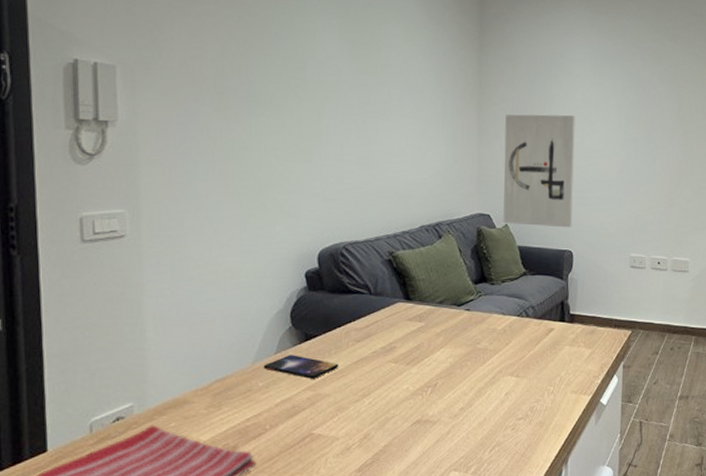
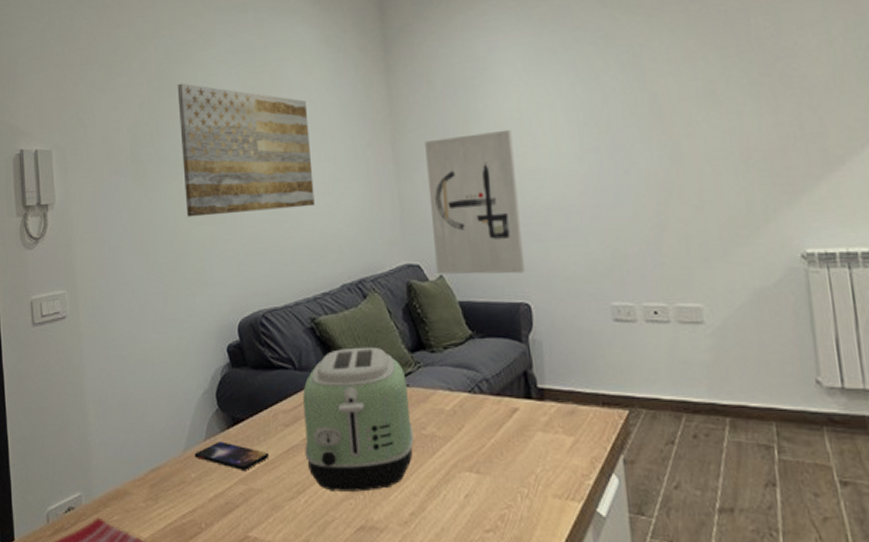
wall art: none [271,23,404,157] -> present [177,83,315,217]
toaster: none [373,278,470,394] -> present [303,346,414,492]

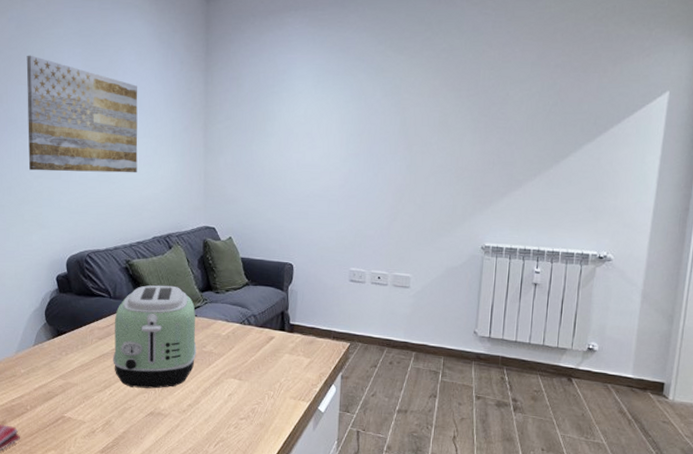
smartphone: present [194,441,270,470] -> none [24,347,85,369]
wall art: present [425,129,526,275] -> none [227,131,297,241]

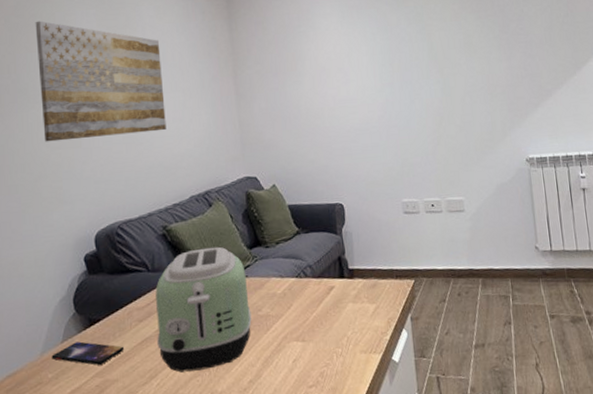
smartphone: none [24,347,85,369] -> present [51,341,125,365]

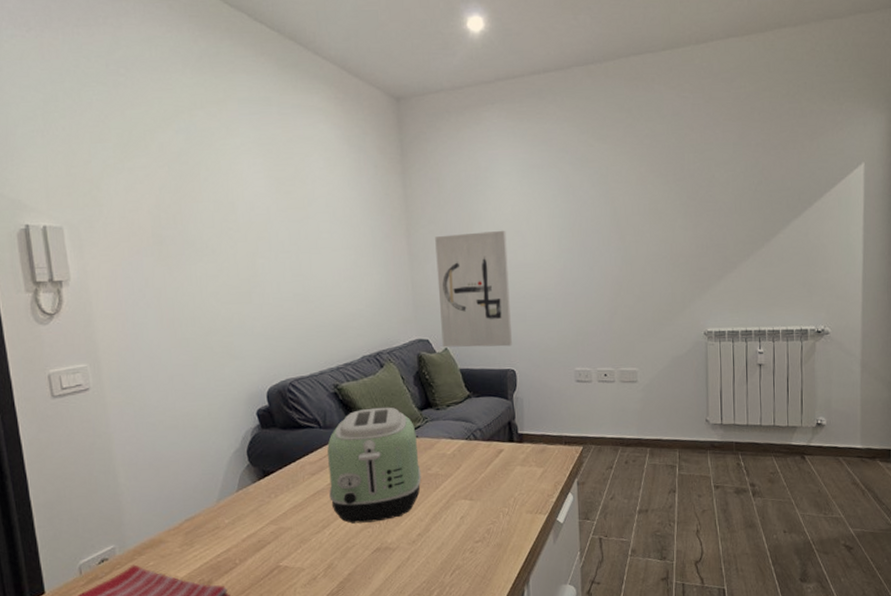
wall art: present [35,20,166,142] -> none [200,169,338,297]
smartphone: present [51,341,125,365] -> none [227,491,298,514]
wall art: none [261,67,340,184] -> present [435,230,513,348]

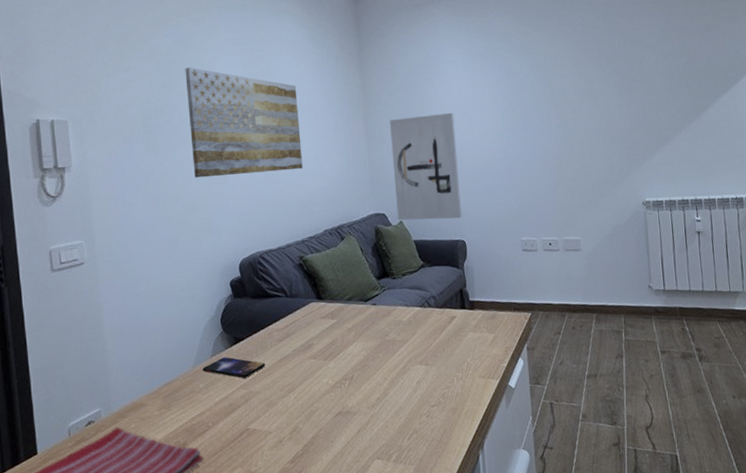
wall art: none [200,169,338,297] -> present [185,67,303,178]
smartphone: none [227,491,298,514] -> present [202,357,266,378]
toaster: present [327,407,421,524] -> none [293,276,380,388]

